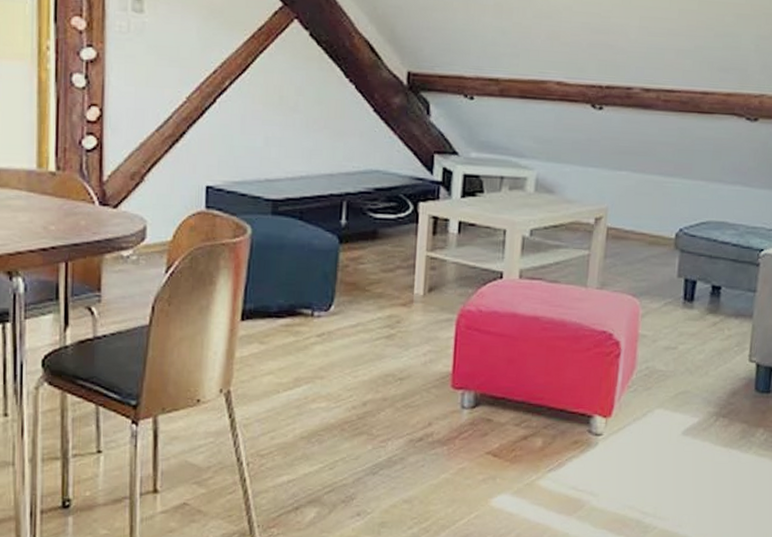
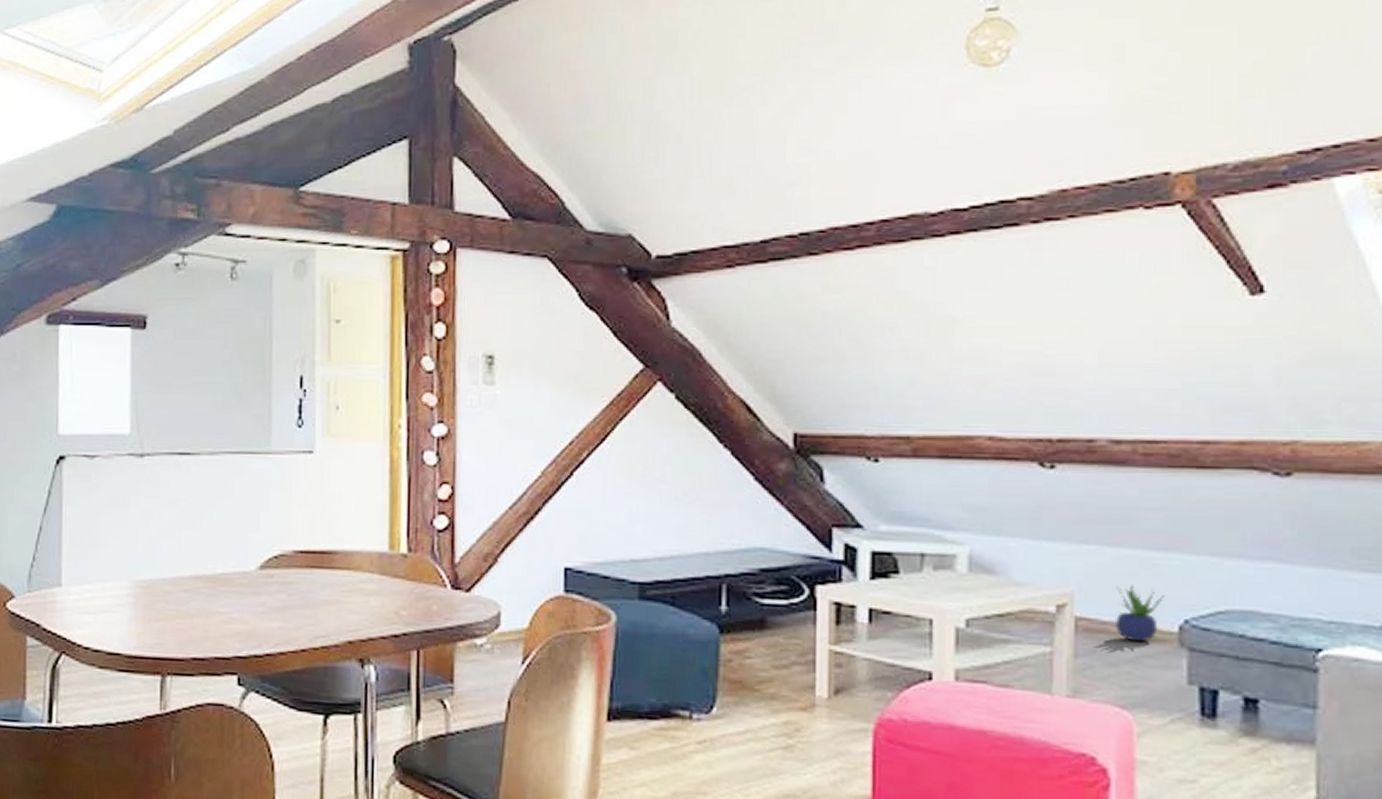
potted plant: none [633,202,669,246] -> present [1114,585,1165,642]

